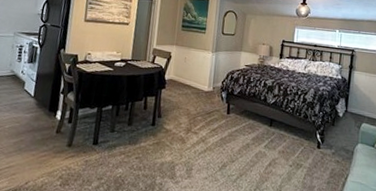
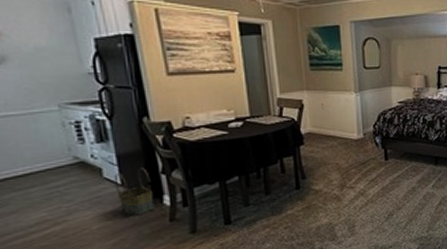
basket: none [28,86,53,123] -> present [114,167,155,216]

